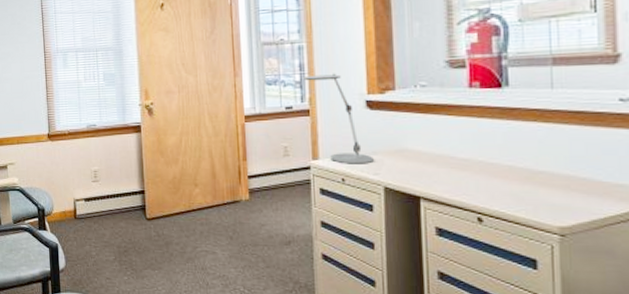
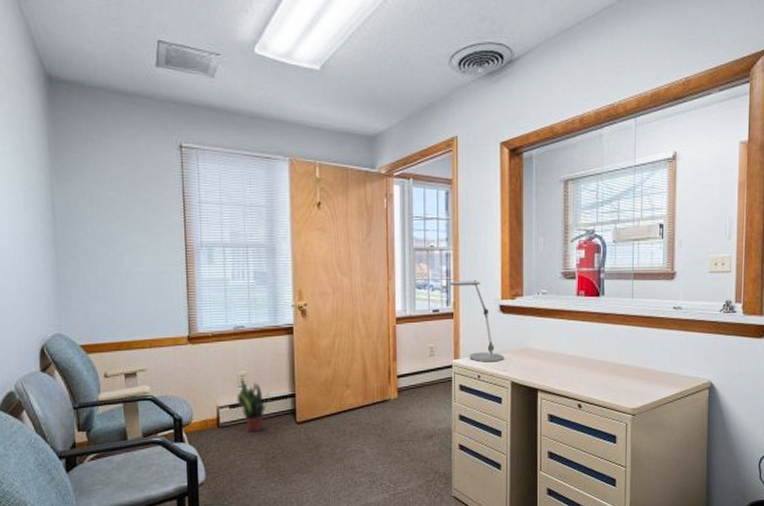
potted plant: none [90,175,123,226] -> present [236,379,273,433]

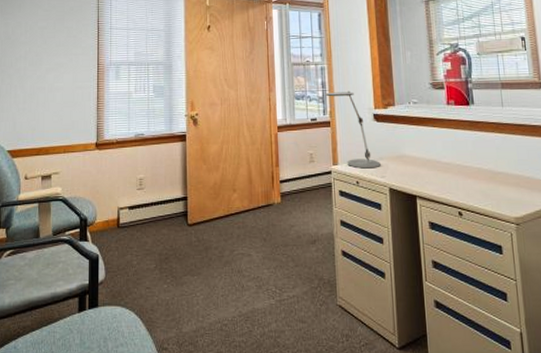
potted plant: present [236,379,273,433] -> none [135,183,167,233]

